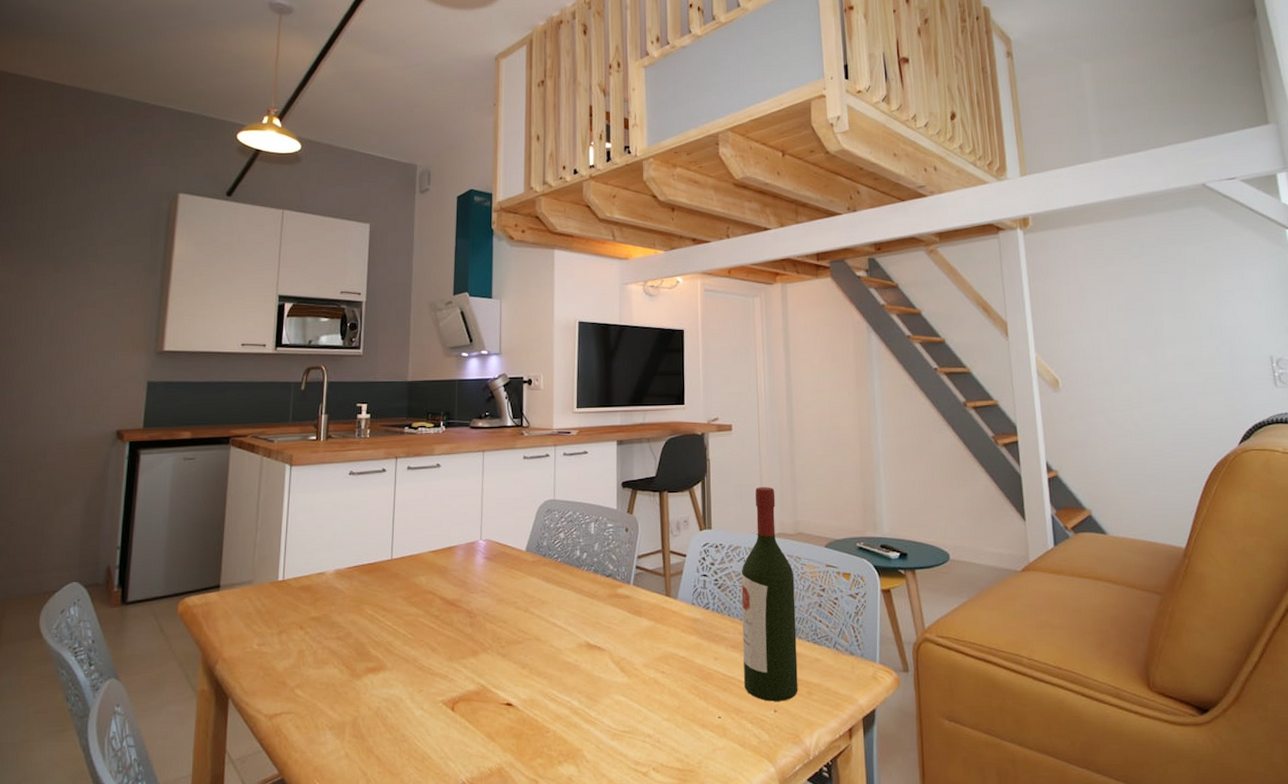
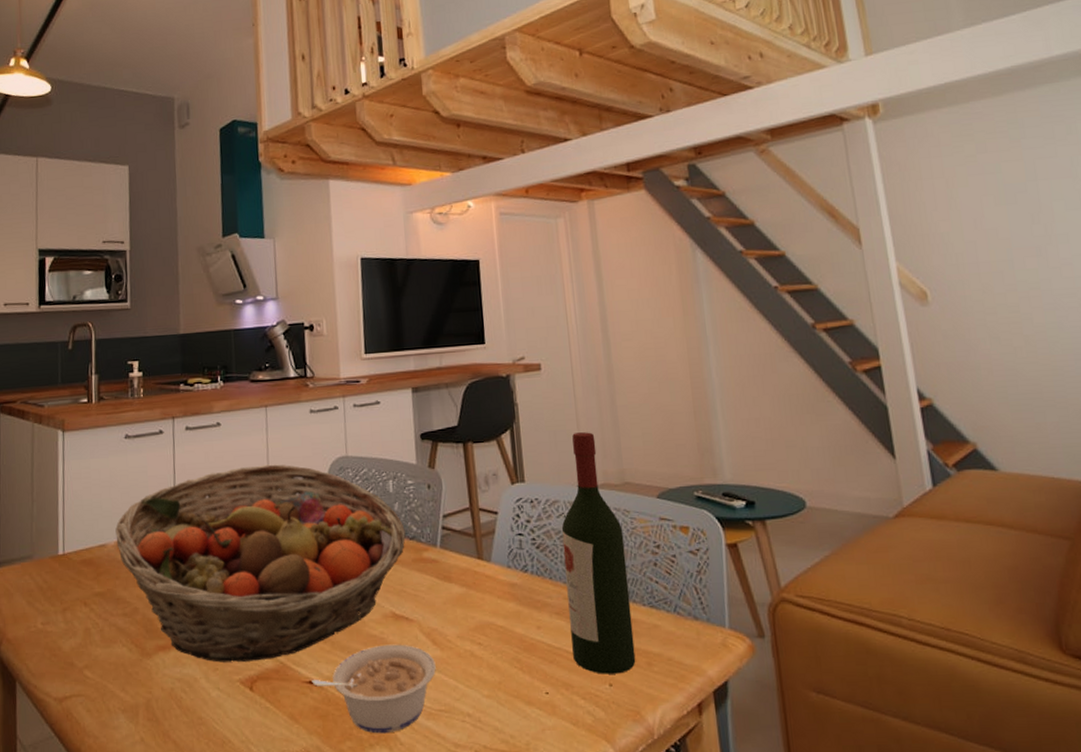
fruit basket: none [334,504,604,684] -> present [115,464,407,662]
legume: none [509,671,623,752] -> present [311,644,436,734]

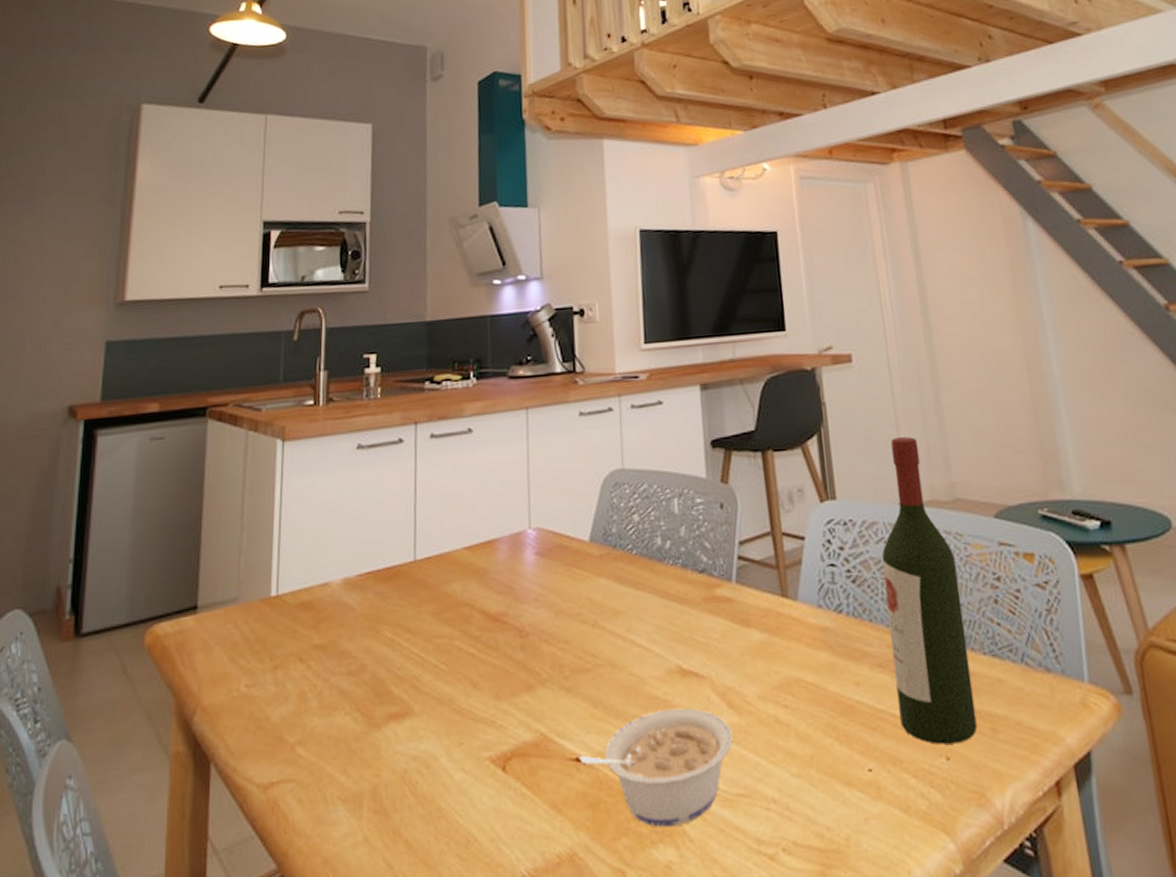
fruit basket: present [115,464,407,662] -> none [342,479,695,735]

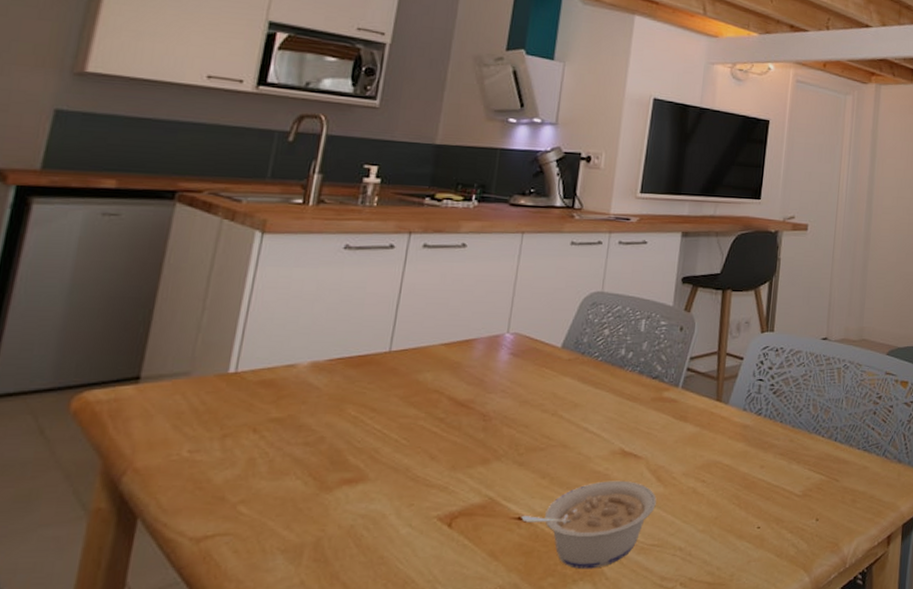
wine bottle: present [881,437,978,745] -> none [788,291,853,510]

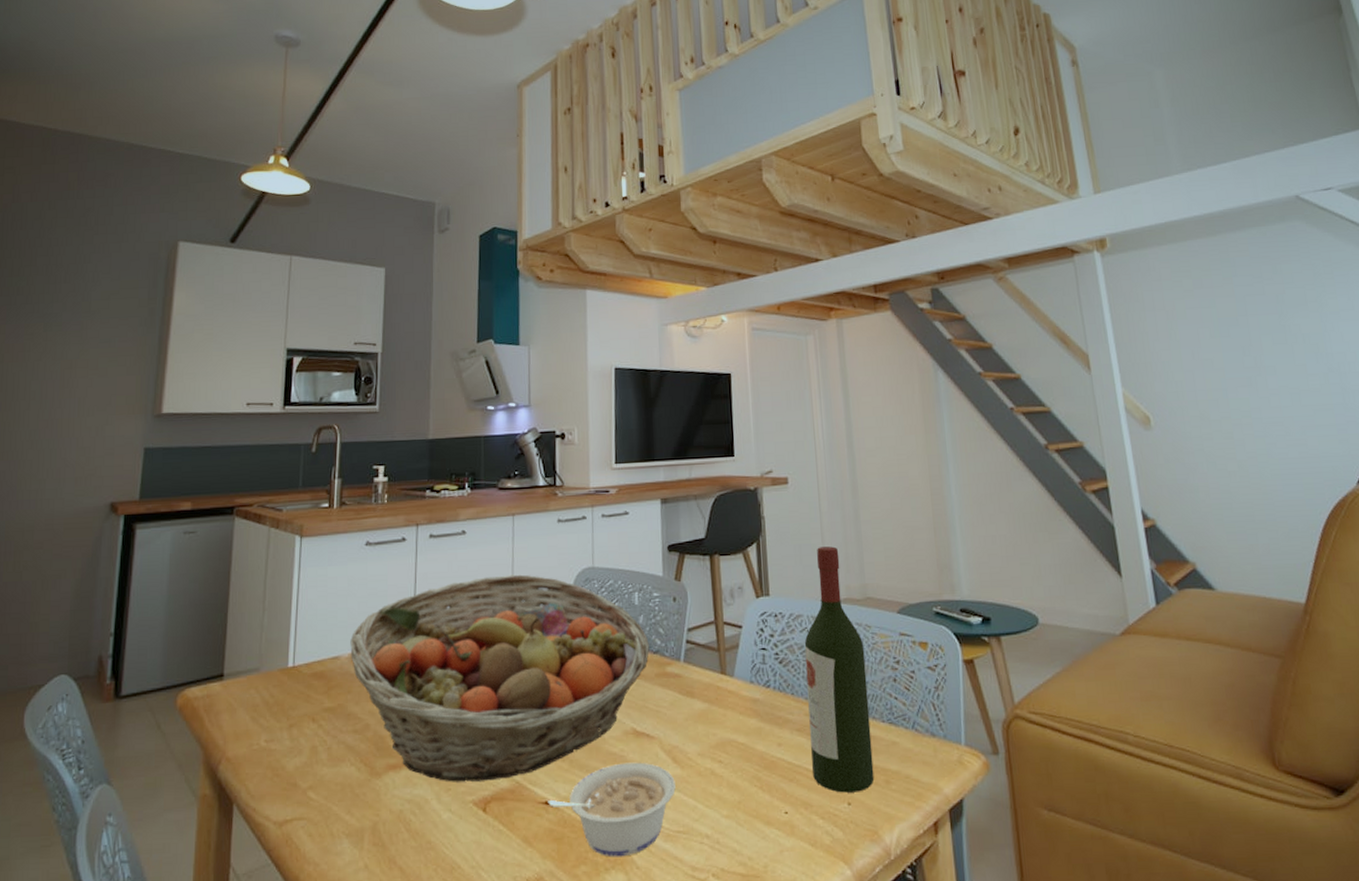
fruit basket: none [310,293,651,498] -> present [350,574,651,782]
wine bottle: none [788,291,853,510] -> present [804,546,875,793]

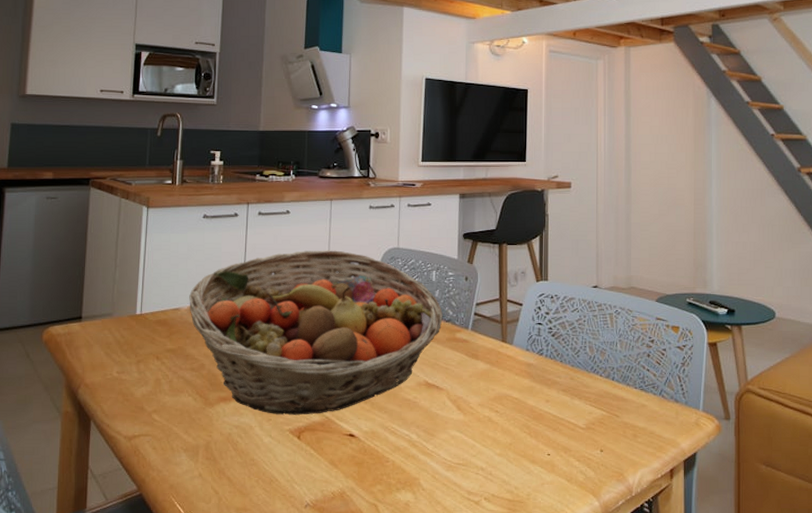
legume: present [548,762,676,857] -> none [351,407,458,481]
wine bottle: present [804,546,875,793] -> none [573,243,625,442]

